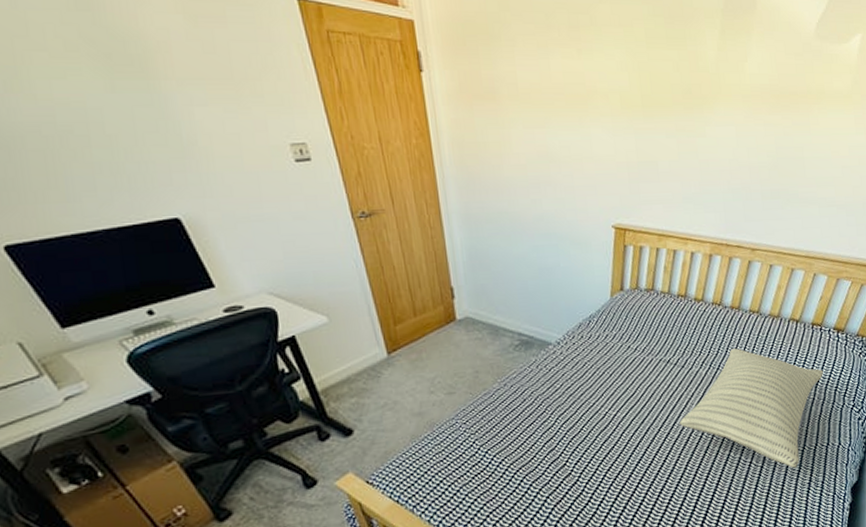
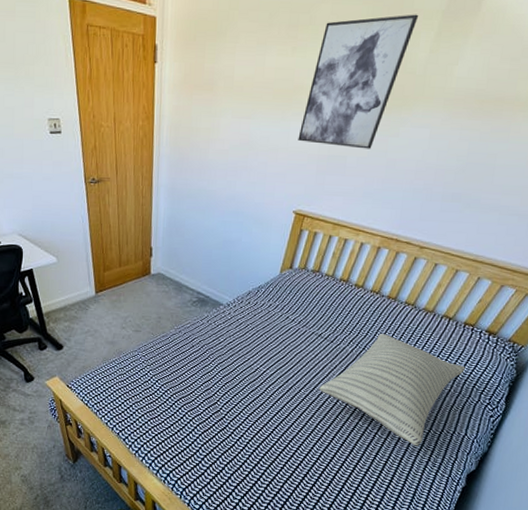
wall art: none [601,13,700,152] -> present [298,14,419,149]

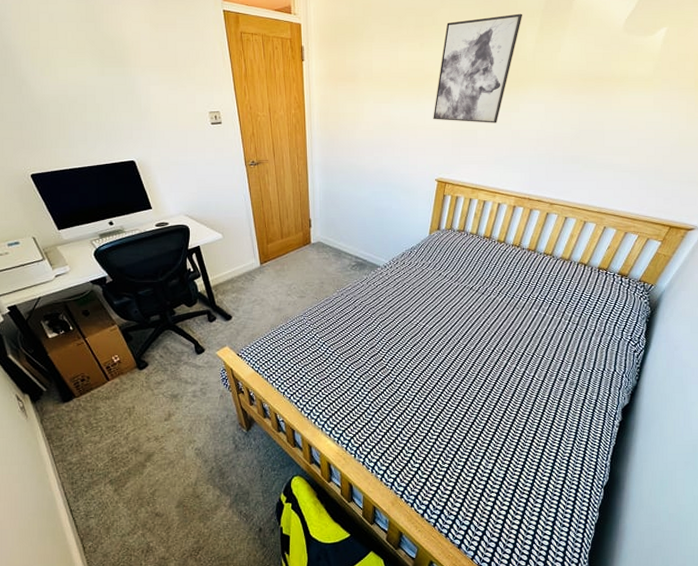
pillow: present [318,334,465,446] -> none [475,283,605,386]

